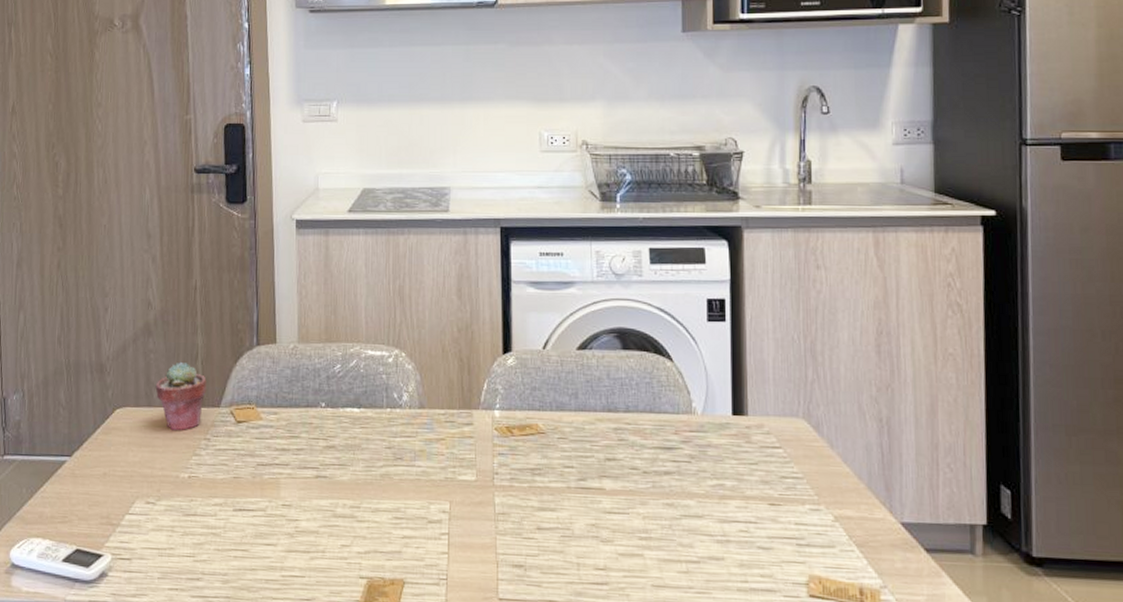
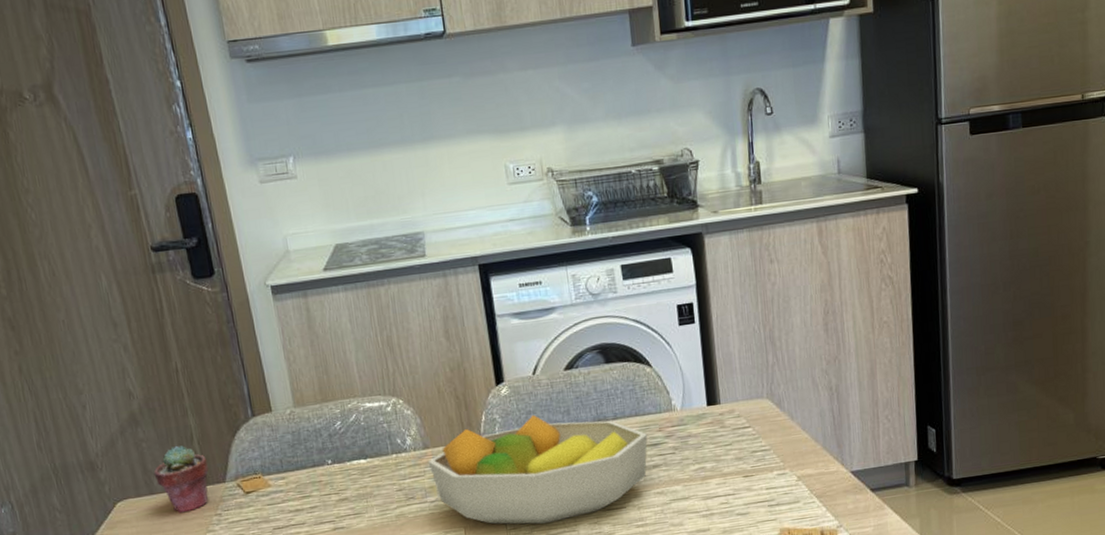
fruit bowl: none [421,391,662,515] -> present [428,414,648,525]

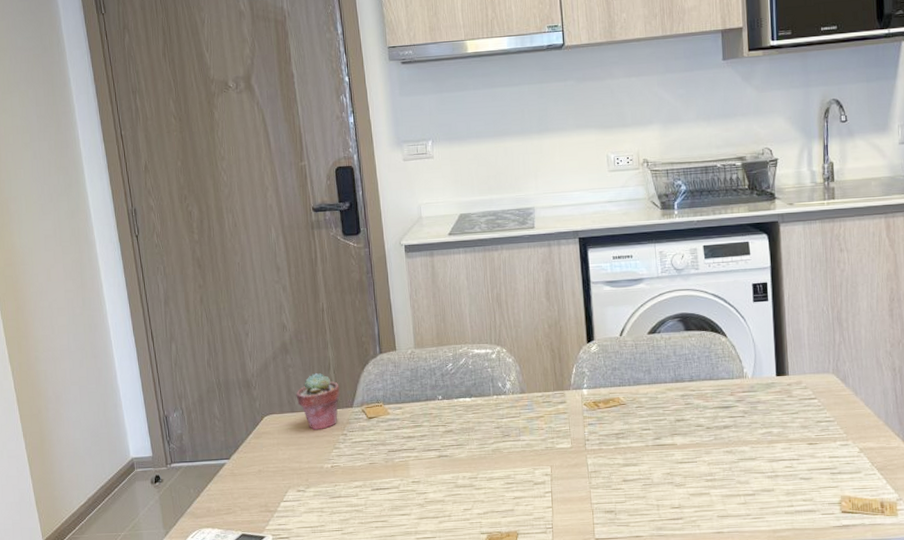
fruit bowl: present [428,414,648,525] -> none [523,371,721,470]

